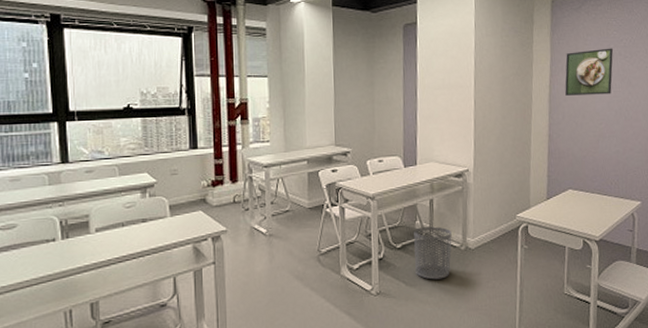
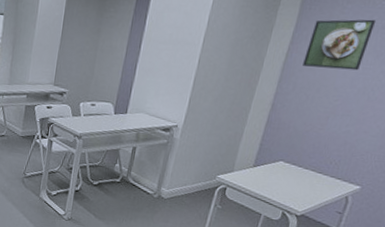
waste bin: present [414,226,452,280] -> none [106,170,148,219]

